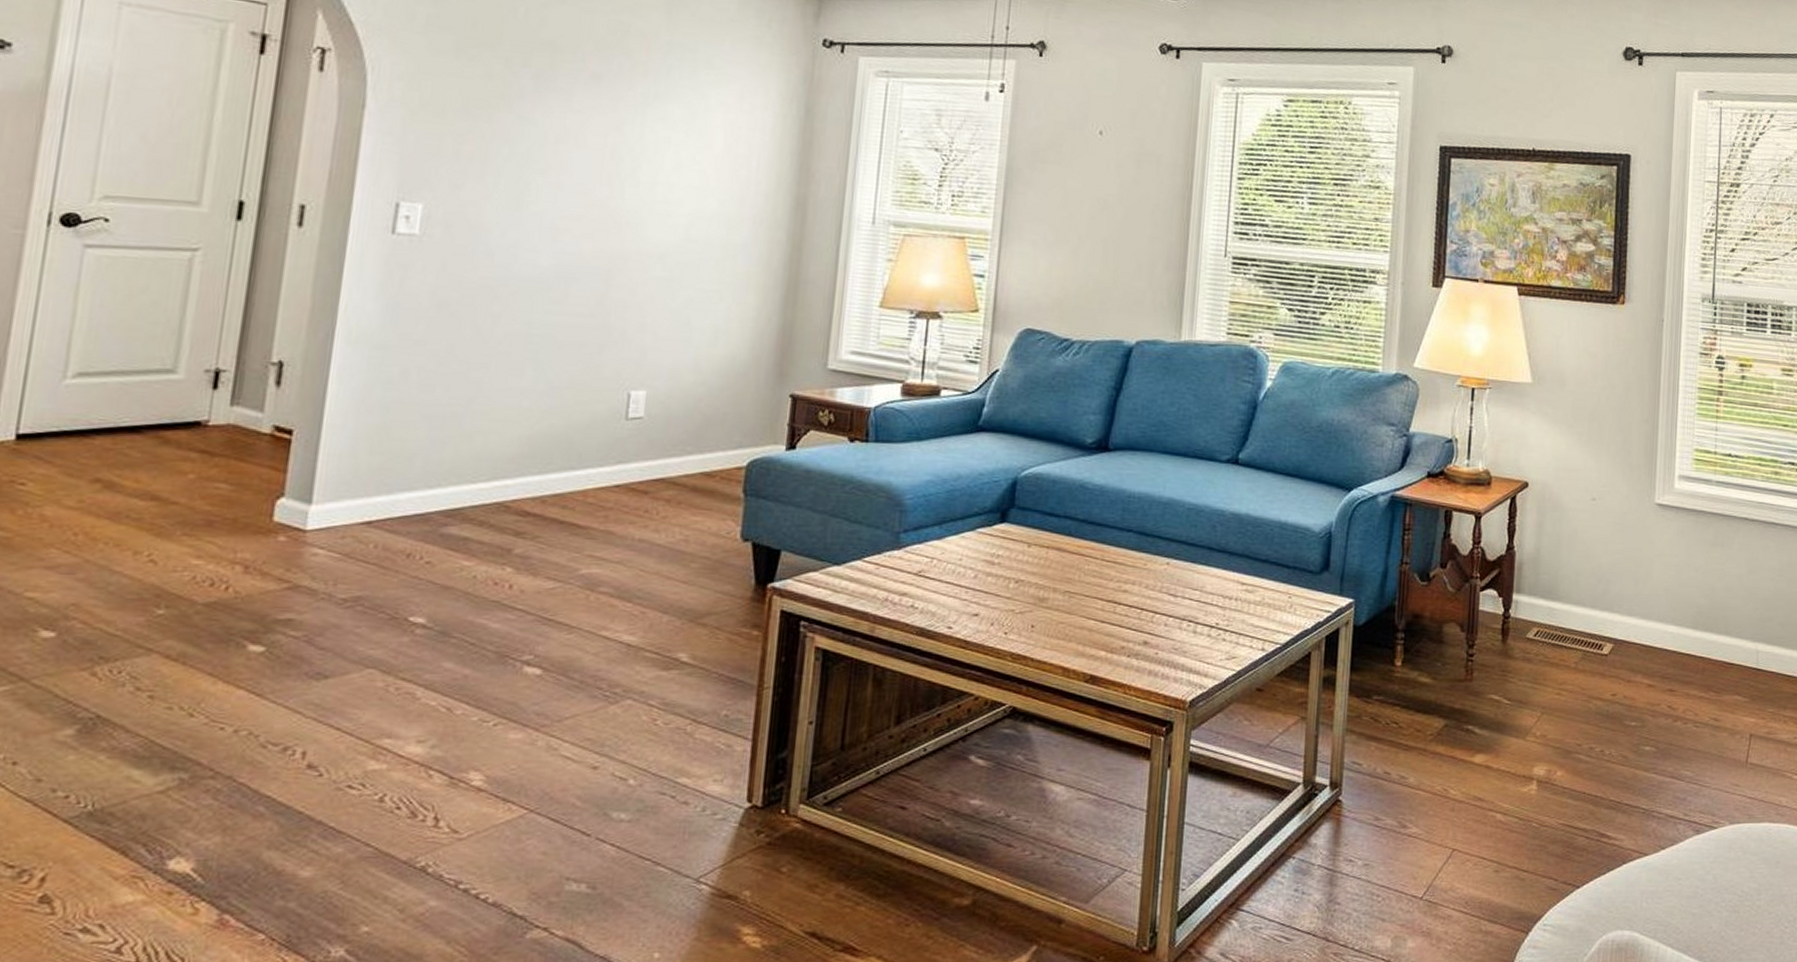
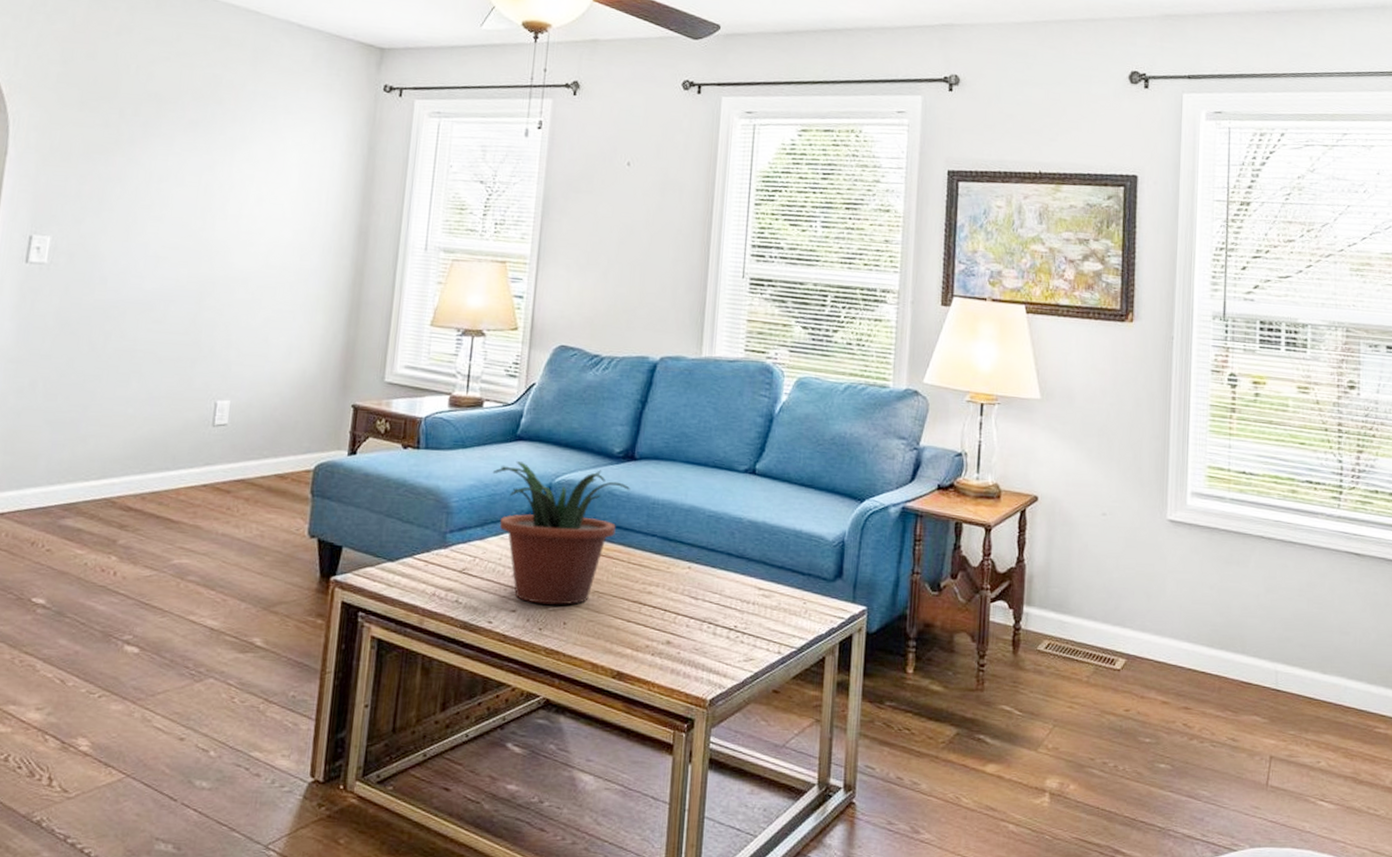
potted plant: none [951,454,1105,607] -> present [492,461,631,605]

